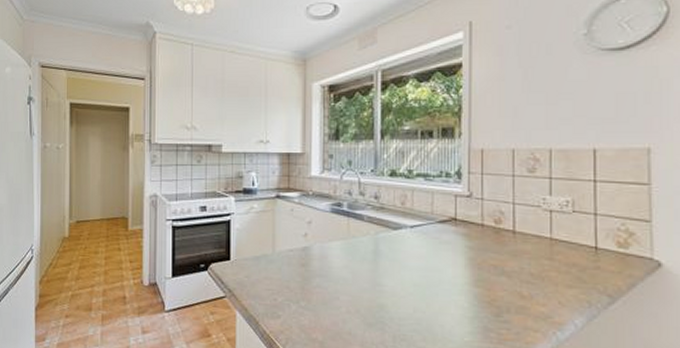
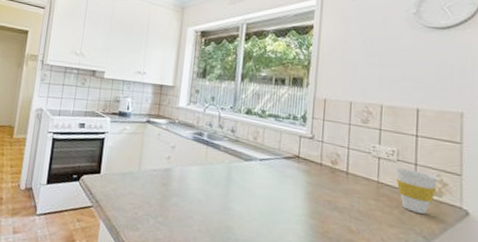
cup: none [571,220,624,269] -> present [395,168,439,214]

